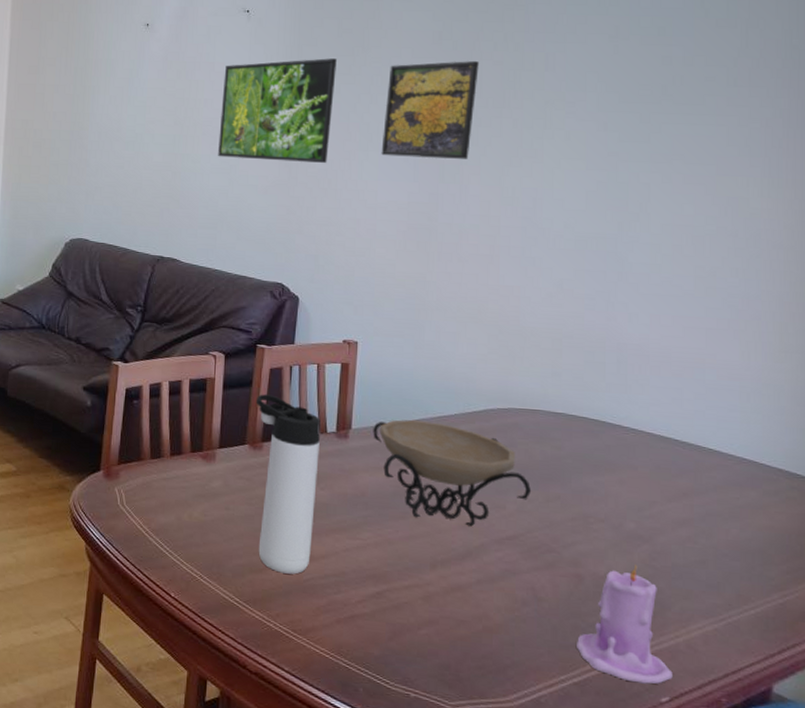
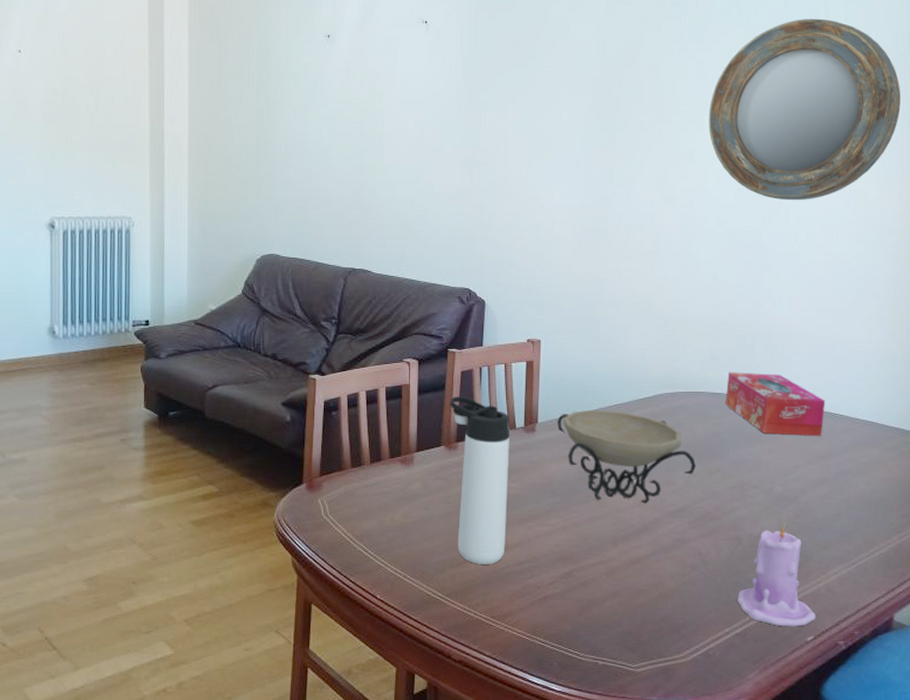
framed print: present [218,58,337,163] -> none [403,68,511,170]
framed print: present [381,61,479,159] -> none [555,69,639,163]
home mirror: none [557,8,793,207] -> present [708,18,901,201]
tissue box: none [568,390,691,472] -> present [725,372,826,437]

